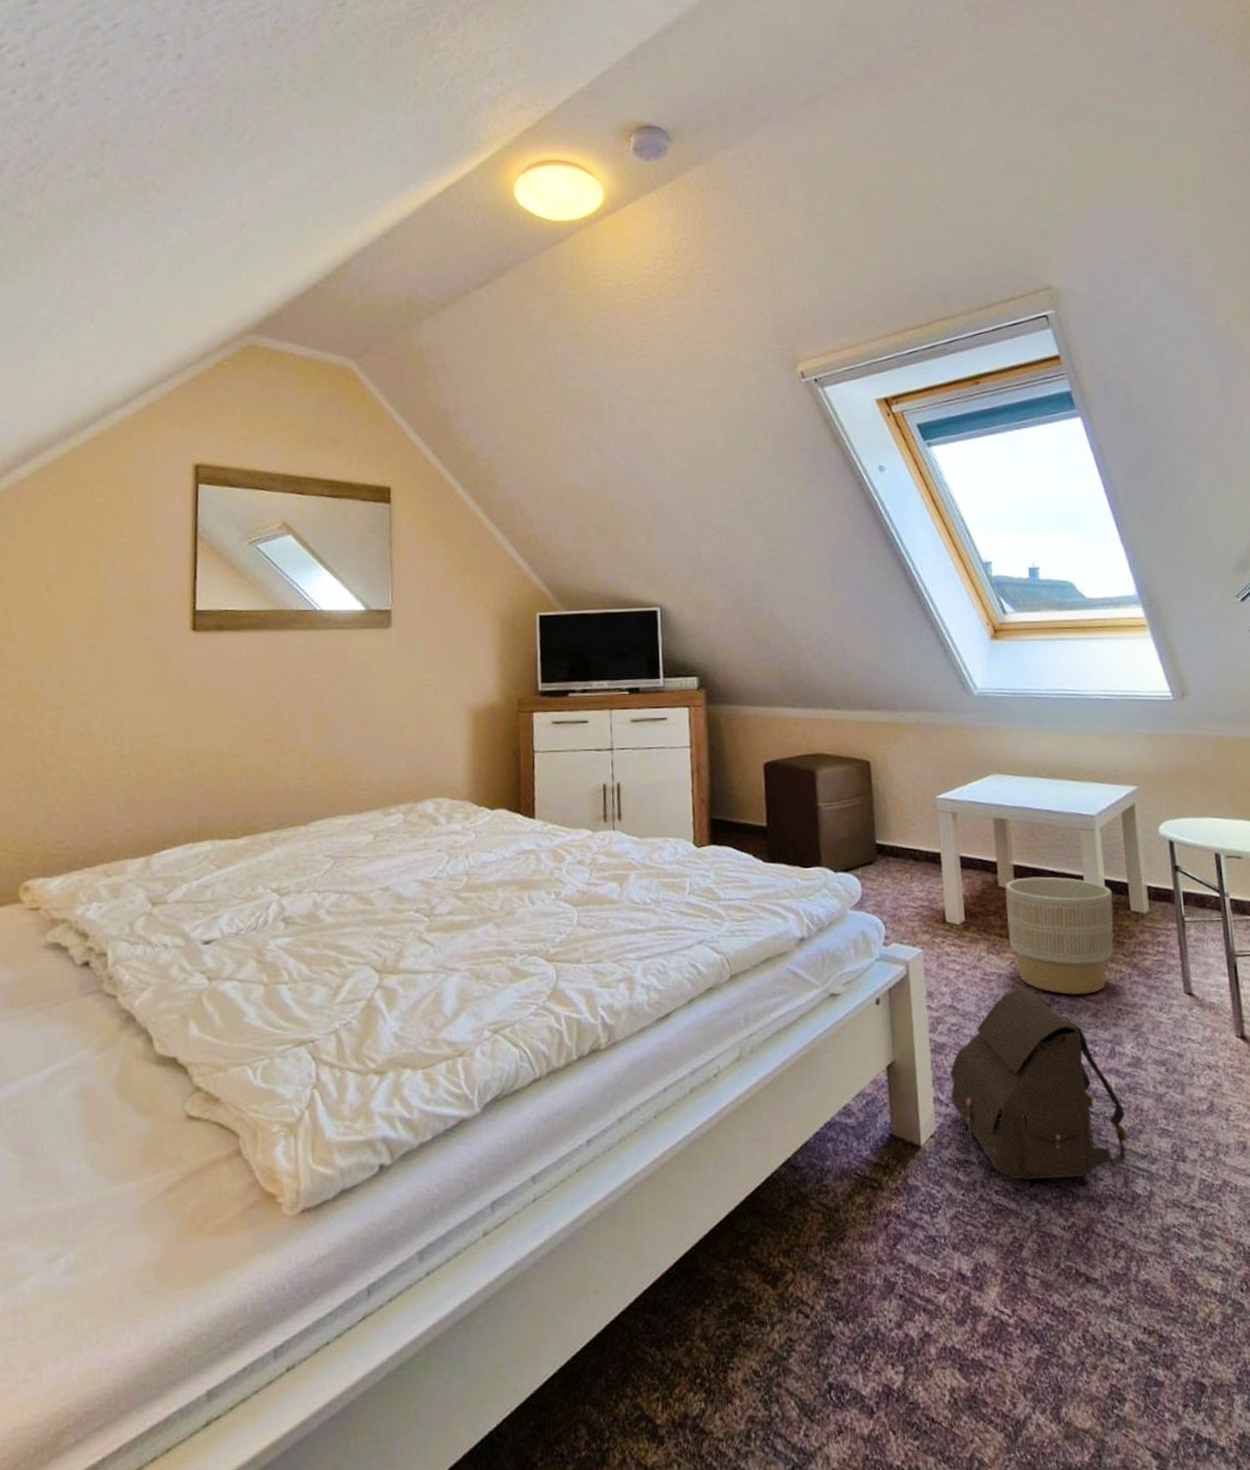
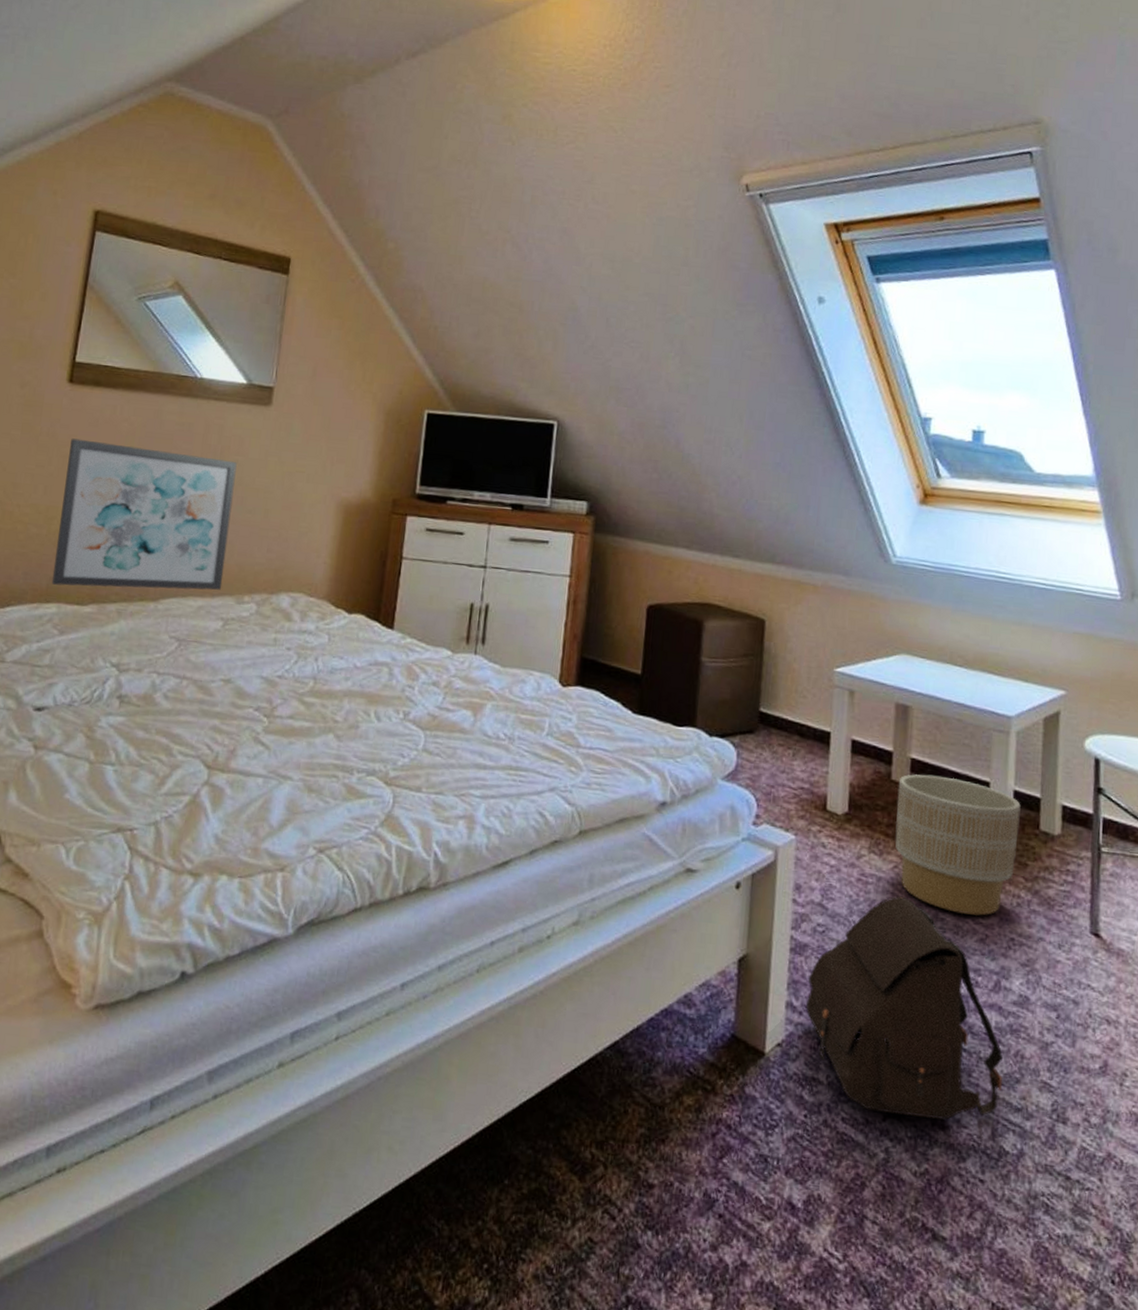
wall art: none [202,682,368,823] -> present [51,438,237,590]

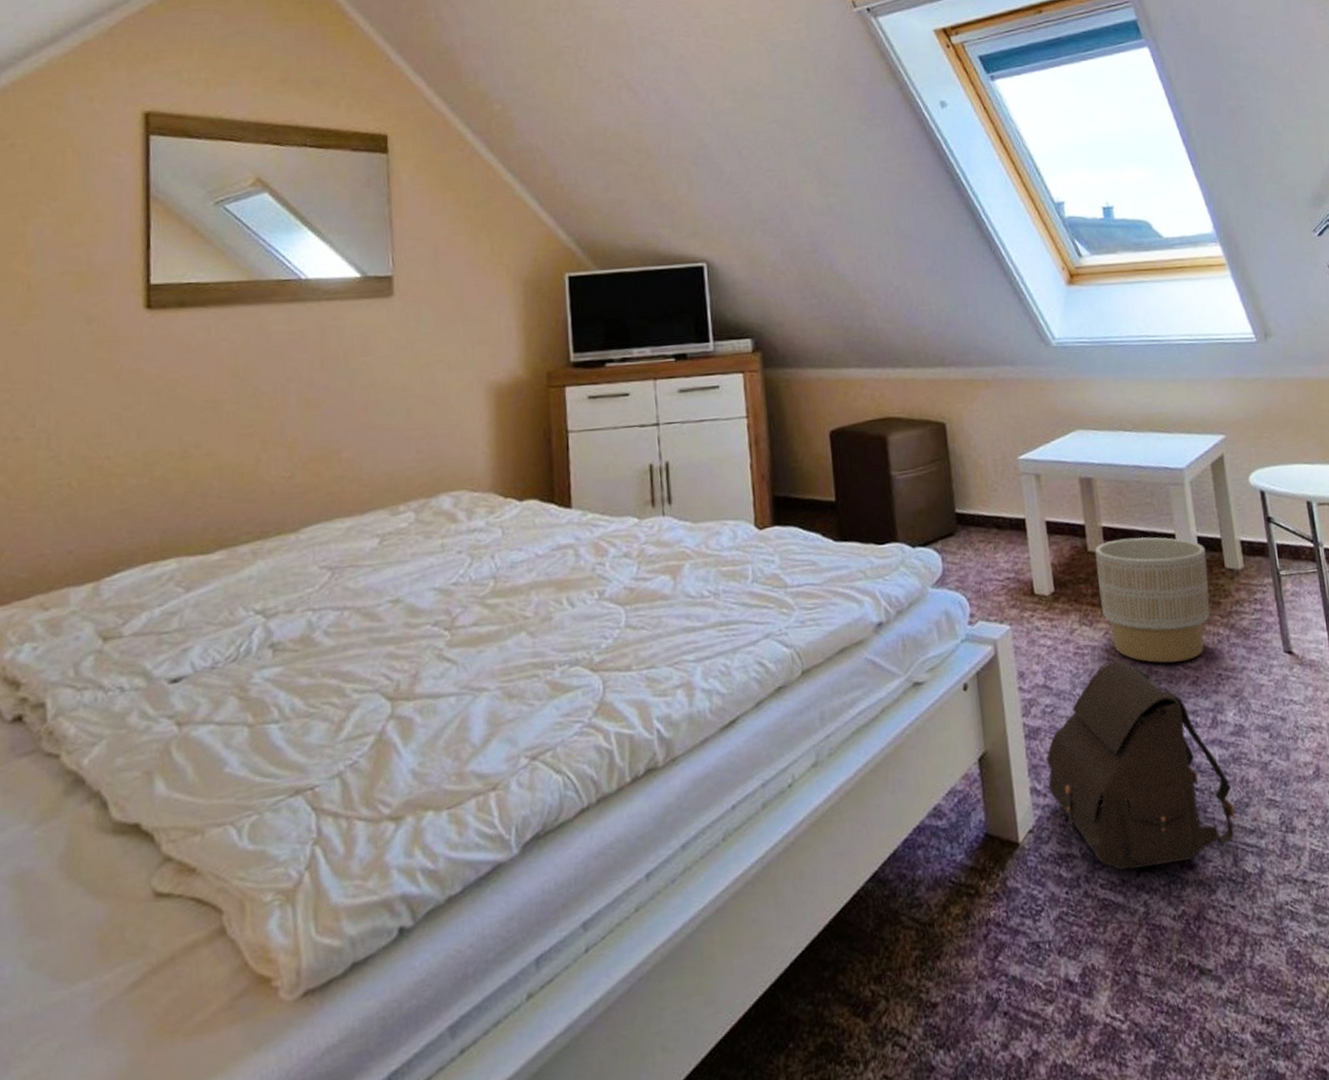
wall art: present [51,438,237,590] -> none [161,362,371,538]

